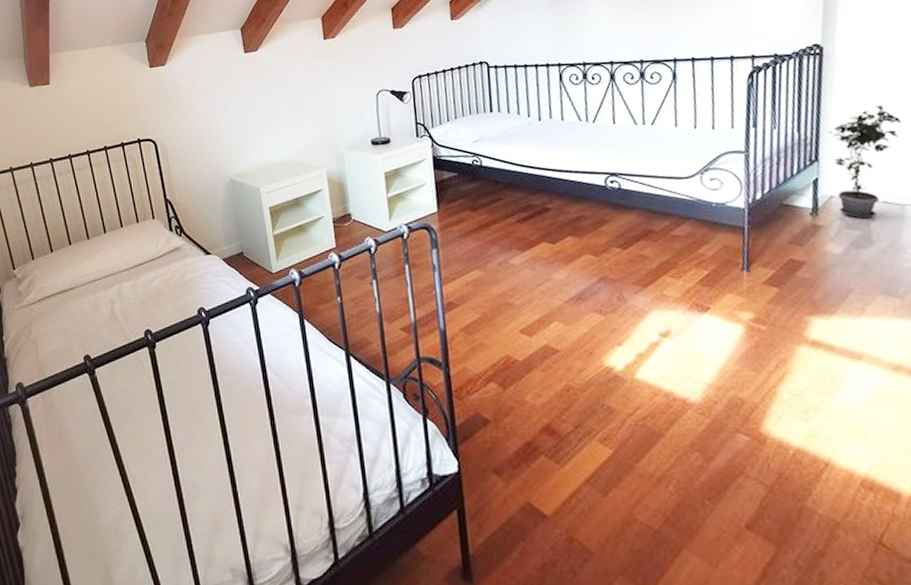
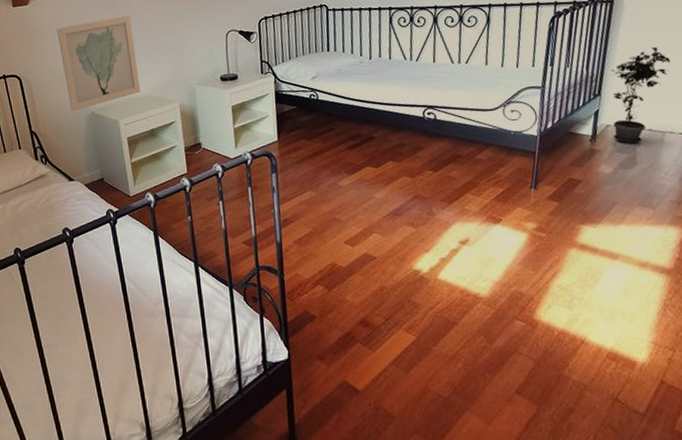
wall art: none [194,74,284,179] -> present [56,15,141,112]

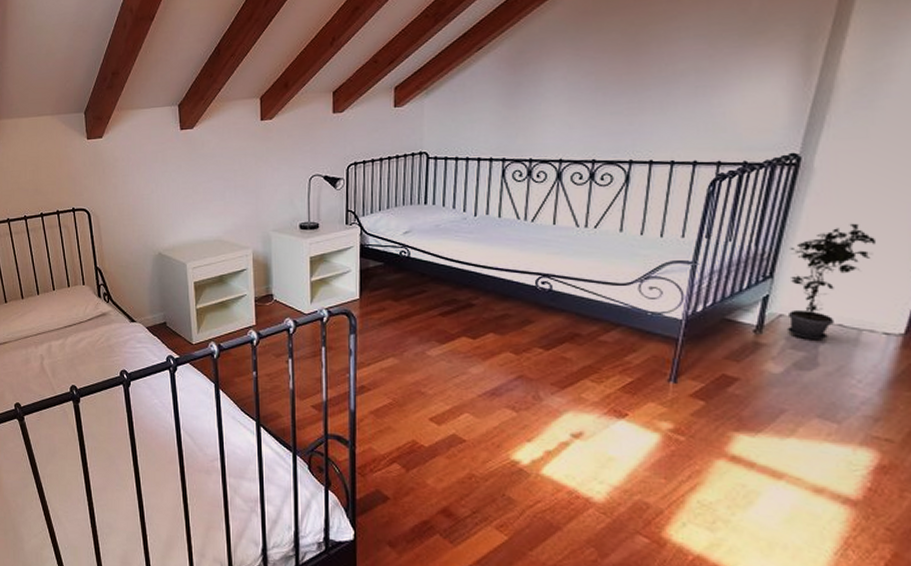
wall art: present [56,15,141,112] -> none [129,153,212,251]

